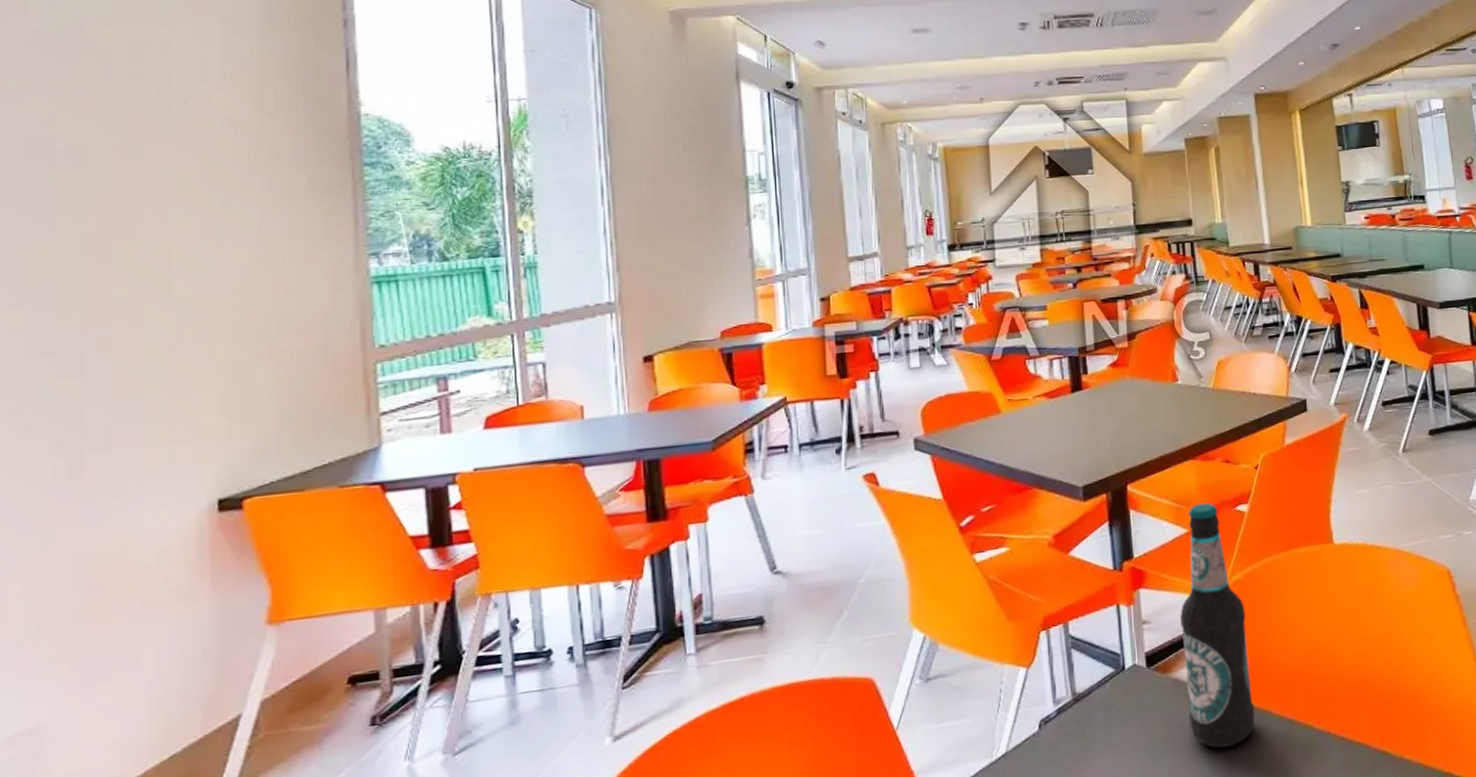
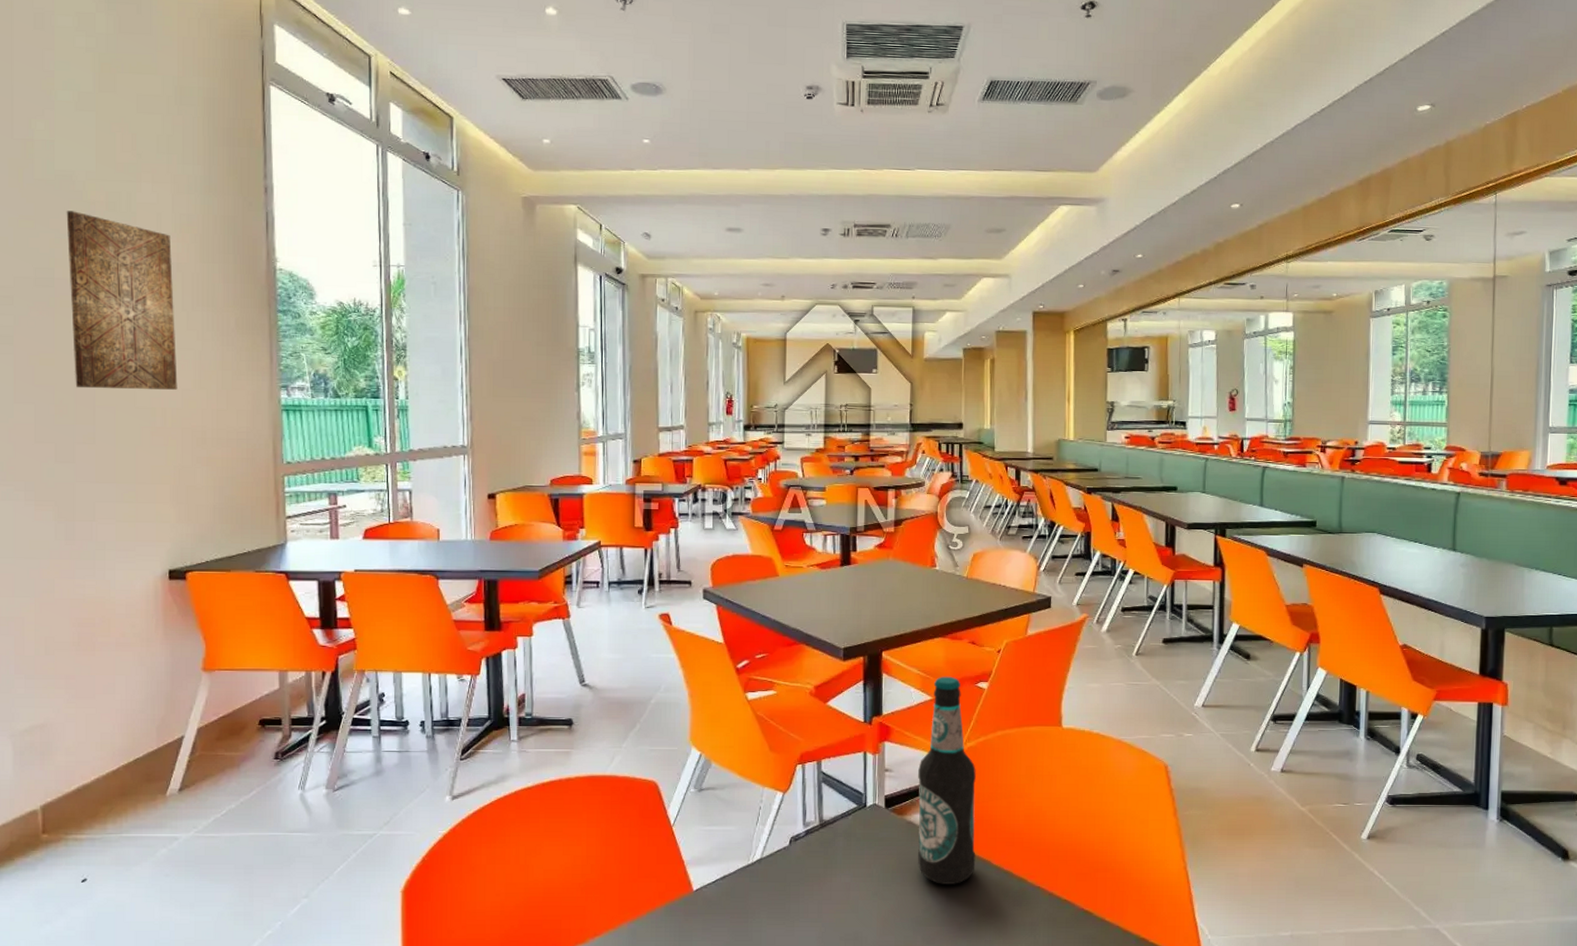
wall art: none [73,64,229,282] -> present [66,211,178,390]

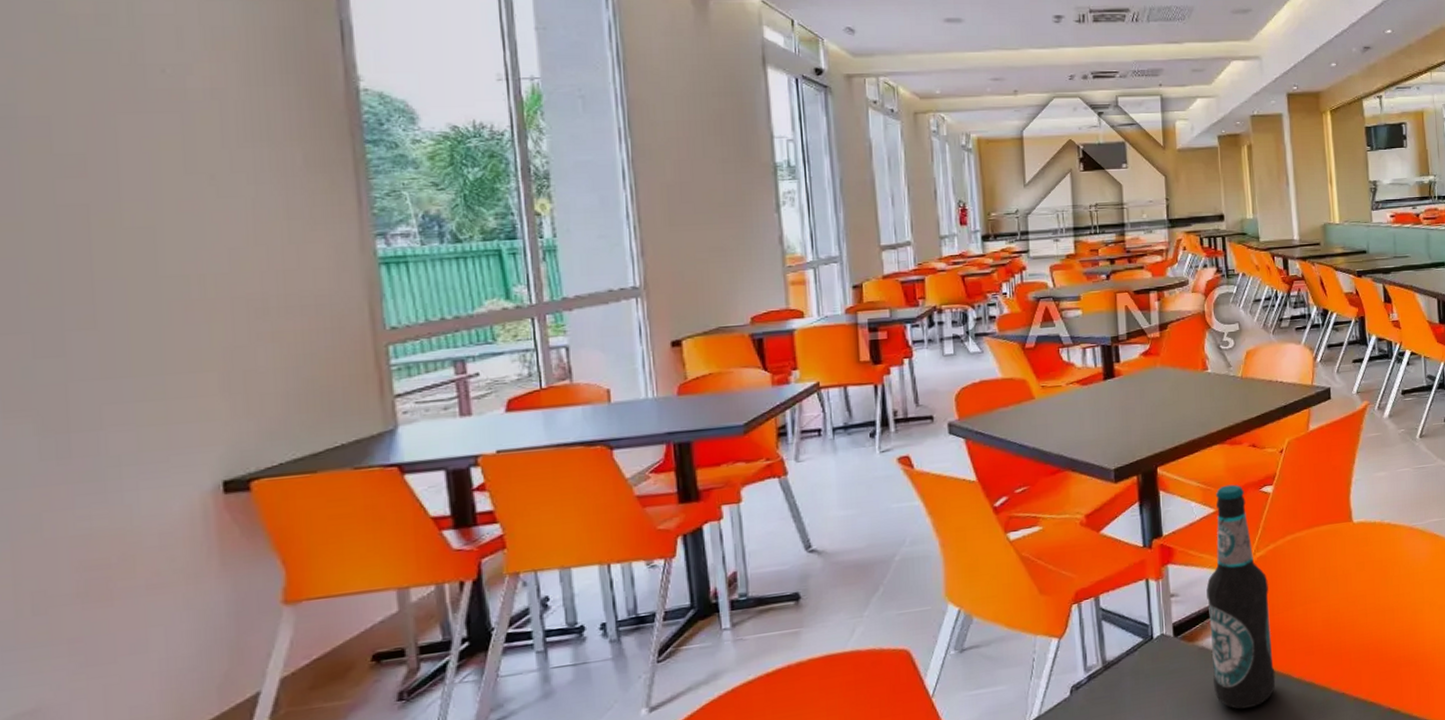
wall art: present [66,211,178,390] -> none [31,28,222,258]

